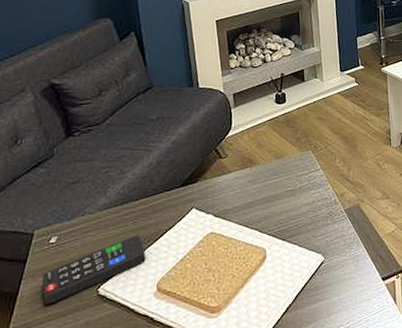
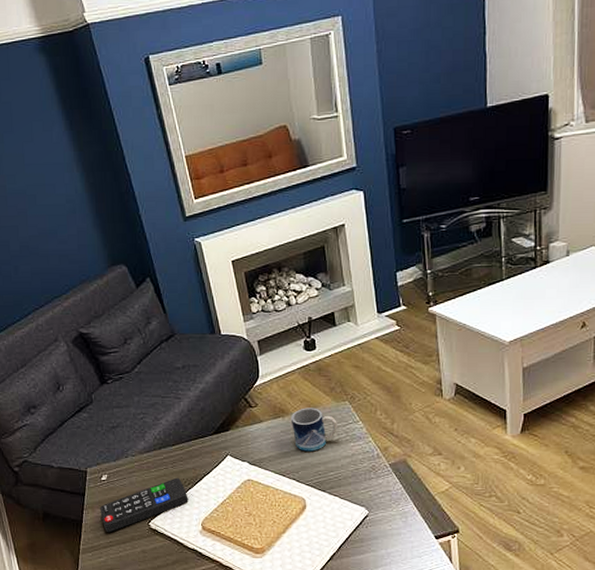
mug: none [258,157,301,201] -> present [290,408,337,452]

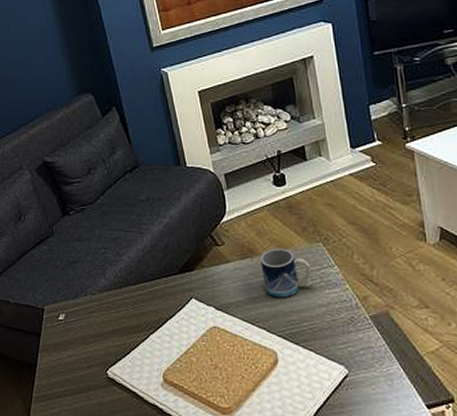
remote control: present [100,477,189,533] -> none [56,320,150,380]

